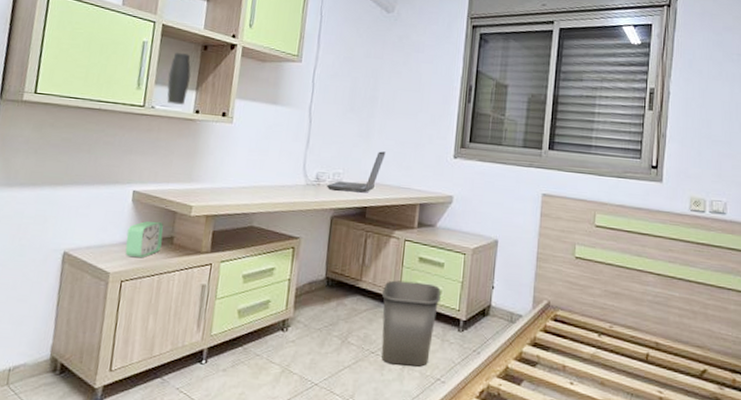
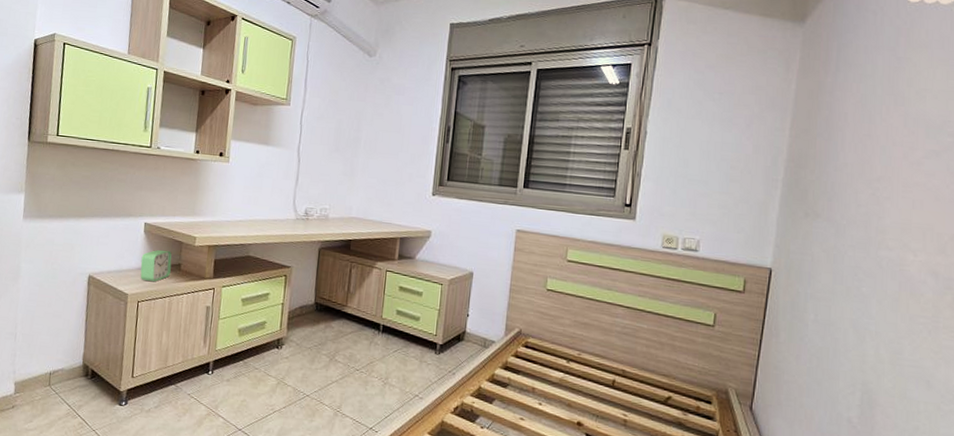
vase: present [167,52,191,105] -> none [170,97,191,146]
laptop computer: present [327,151,386,193] -> none [315,188,369,227]
waste bin: present [381,280,441,367] -> none [365,306,420,384]

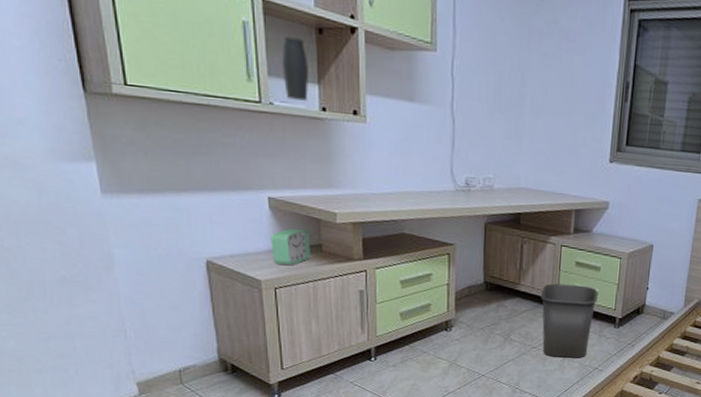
vase: none [170,97,191,146] -> present [282,35,308,101]
waste bin: none [365,306,420,384] -> present [540,283,598,358]

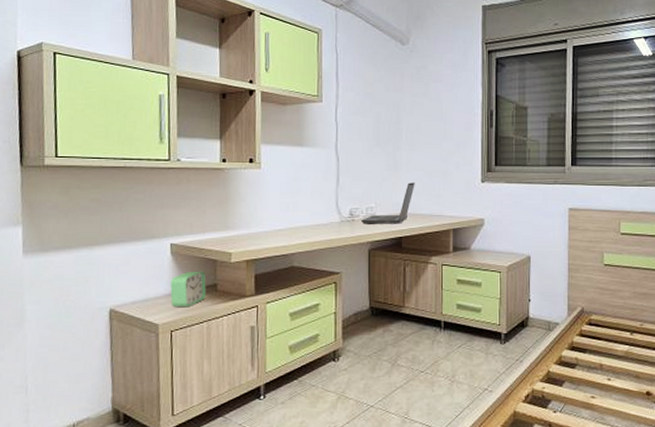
vase: present [282,35,308,101] -> none [190,102,212,155]
laptop computer: none [478,155,538,199] -> present [361,182,415,224]
waste bin: present [540,283,598,358] -> none [425,303,481,380]

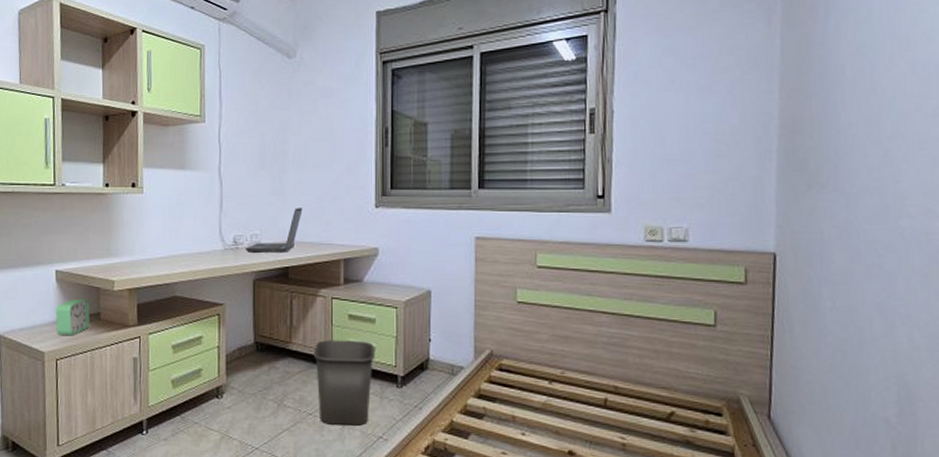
waste bin: none [425,303,481,380] -> present [313,340,375,426]

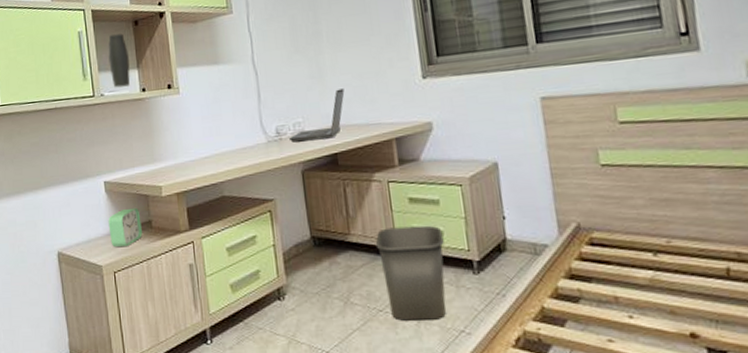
vase: none [74,125,95,180] -> present [108,33,130,88]

